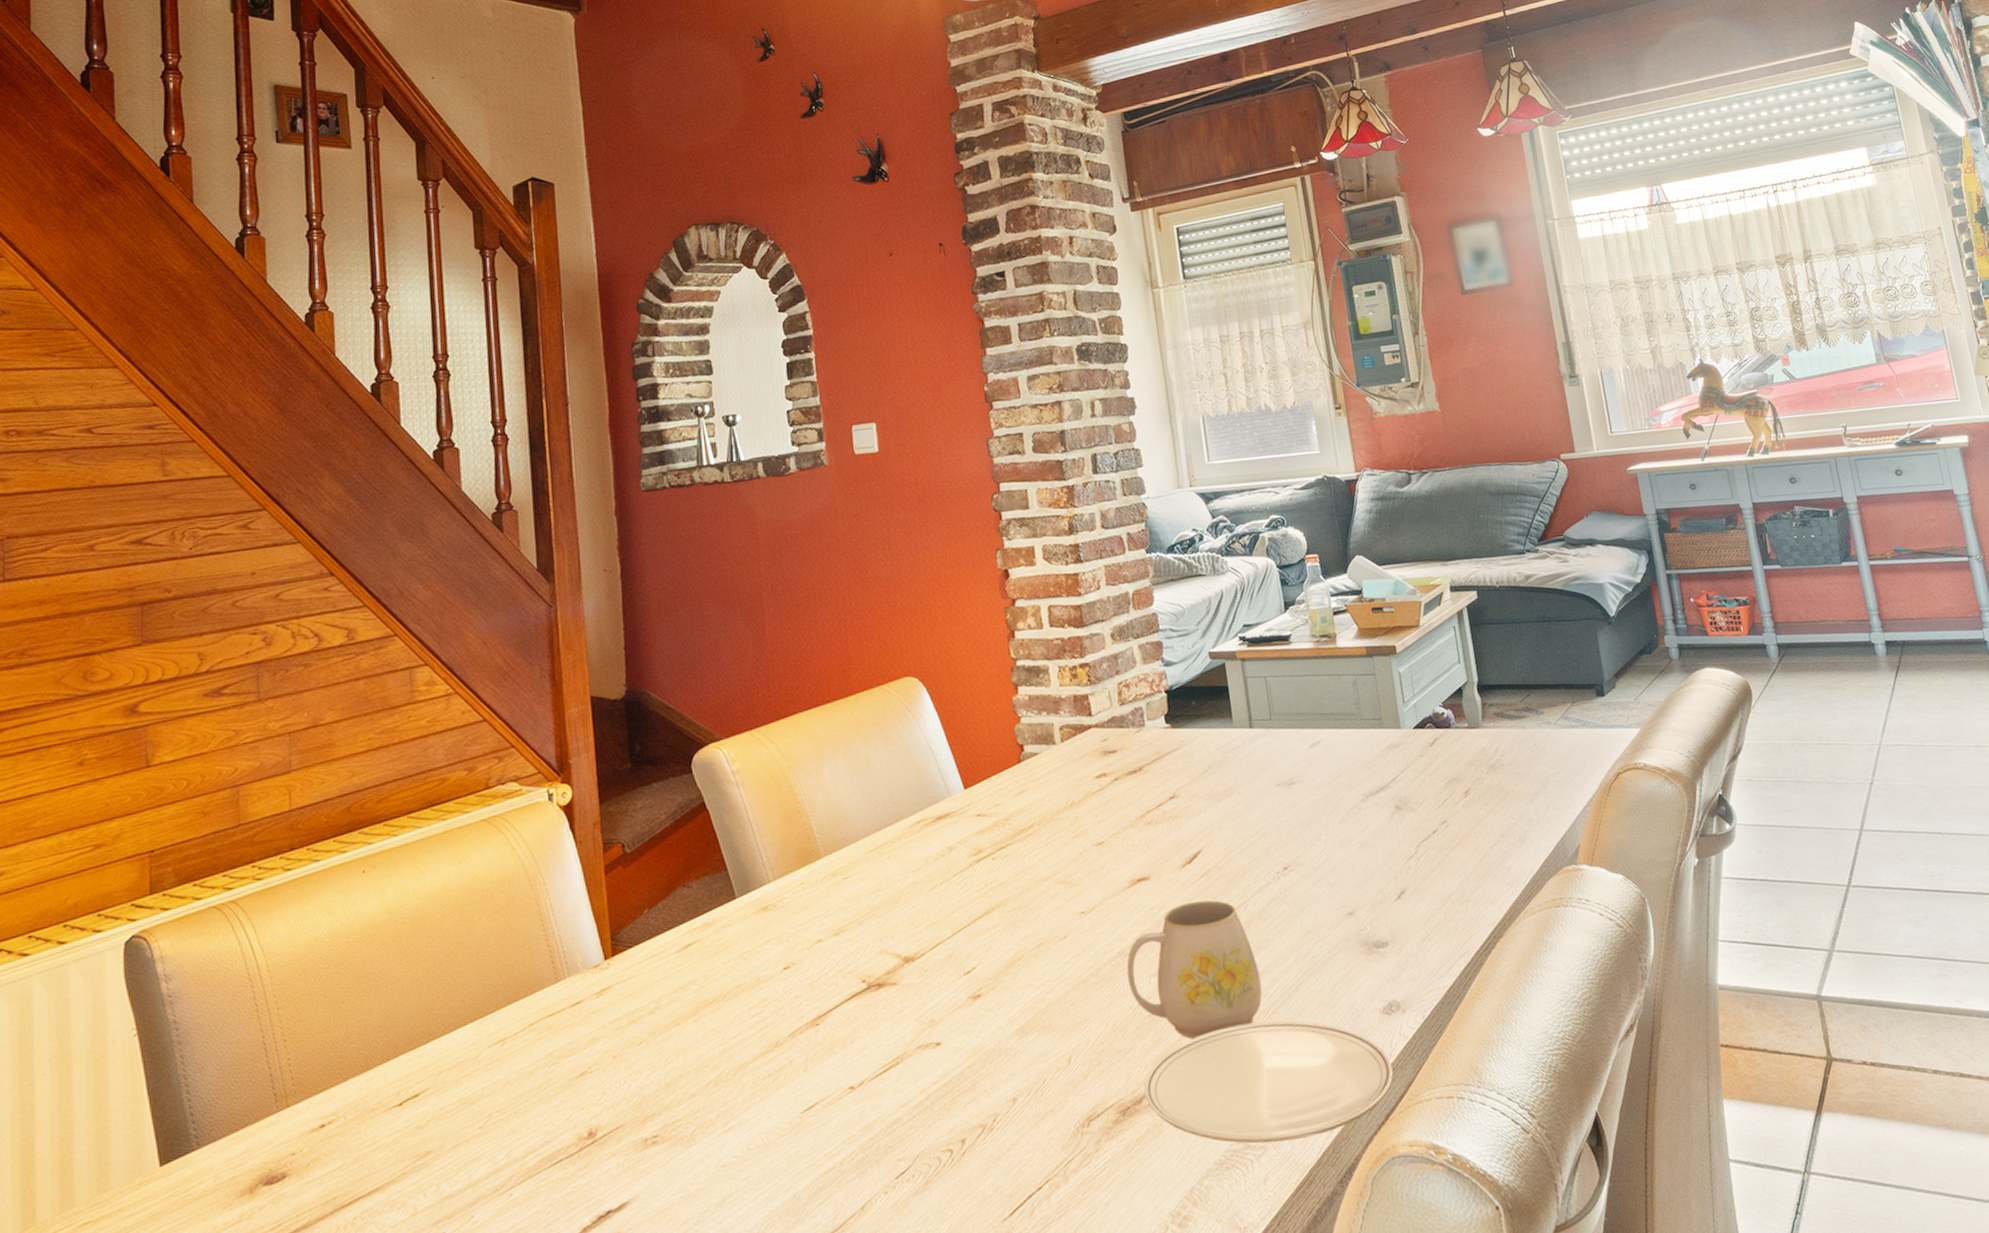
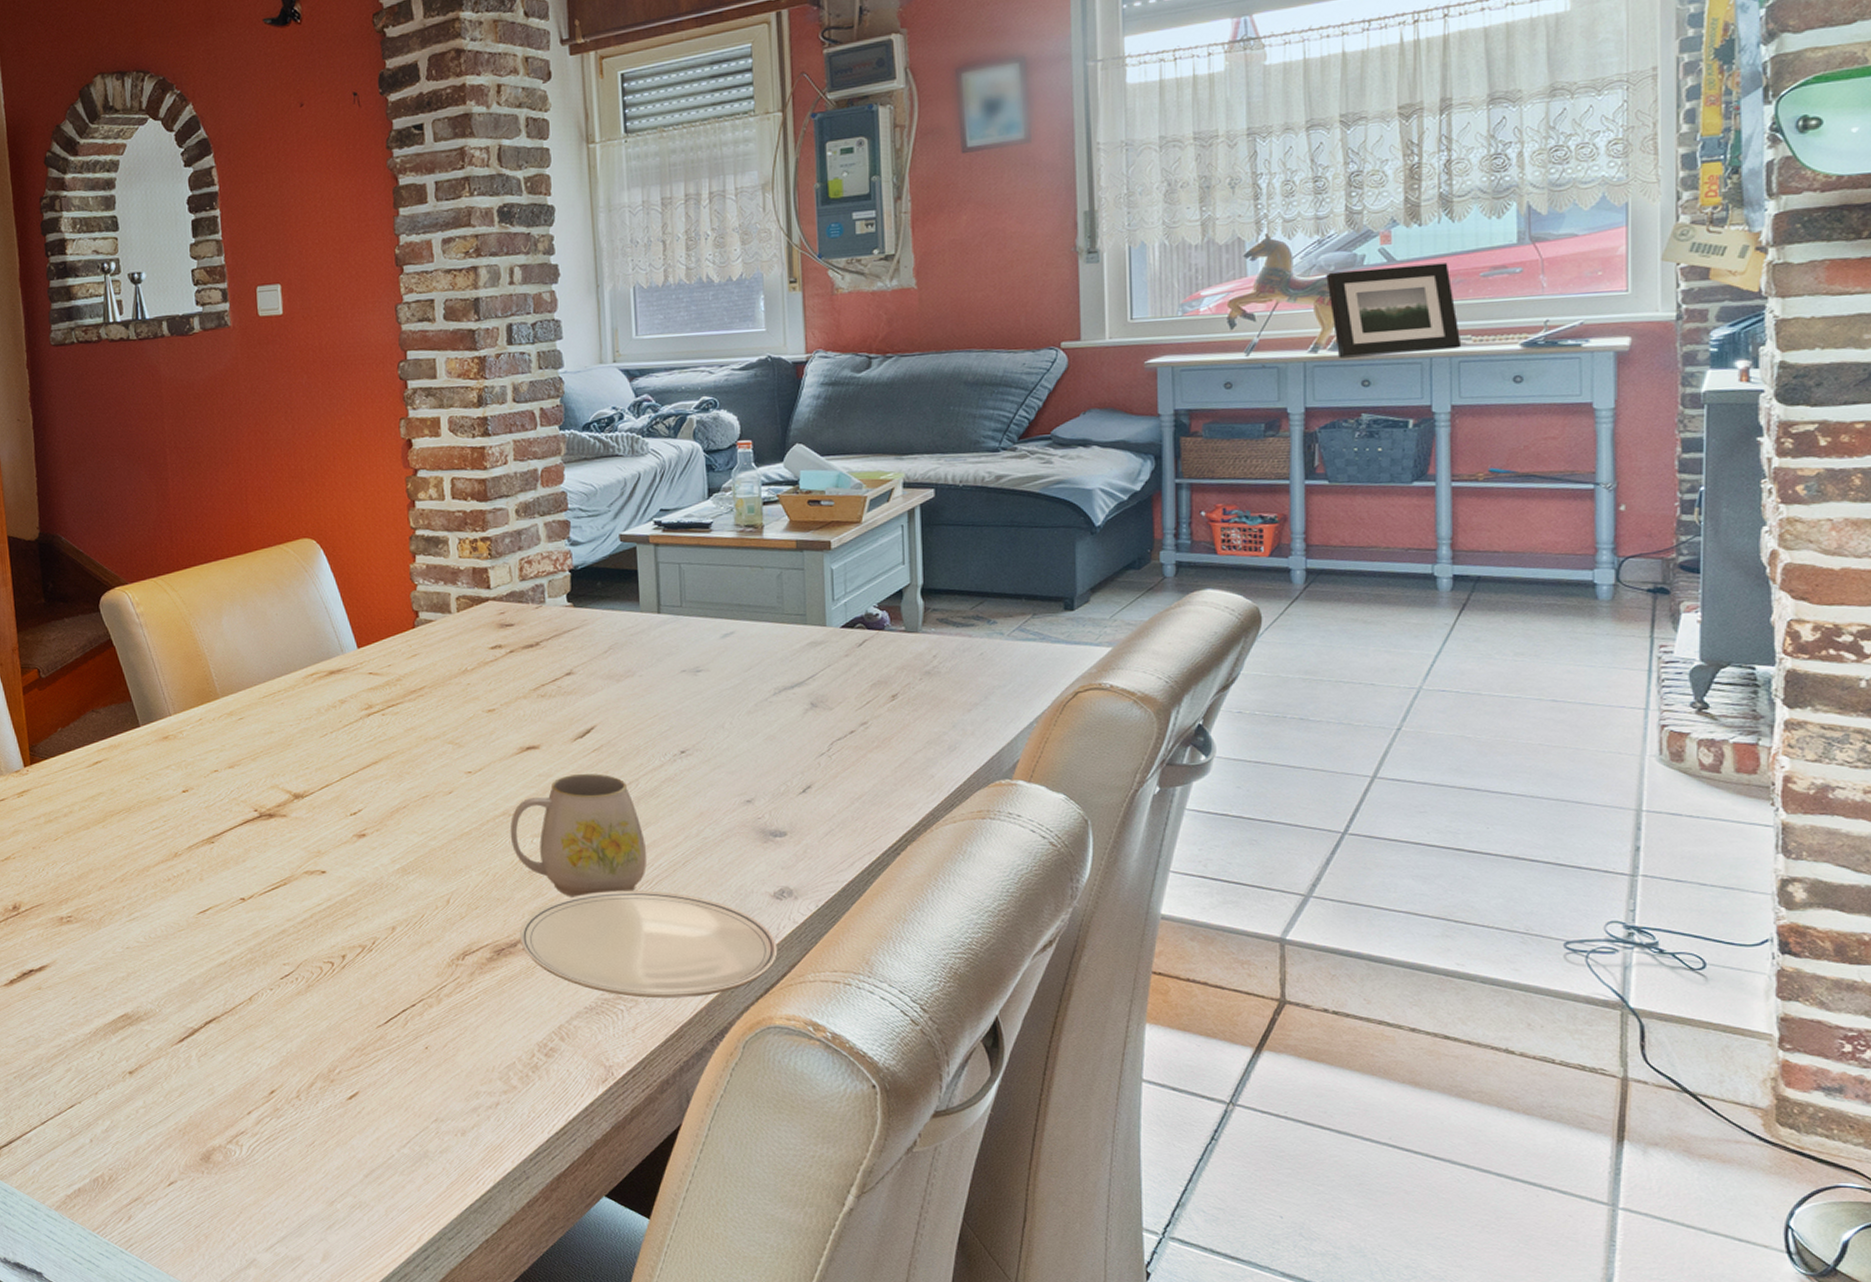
picture frame: none [1749,379,1855,460] -> present [1326,263,1462,358]

